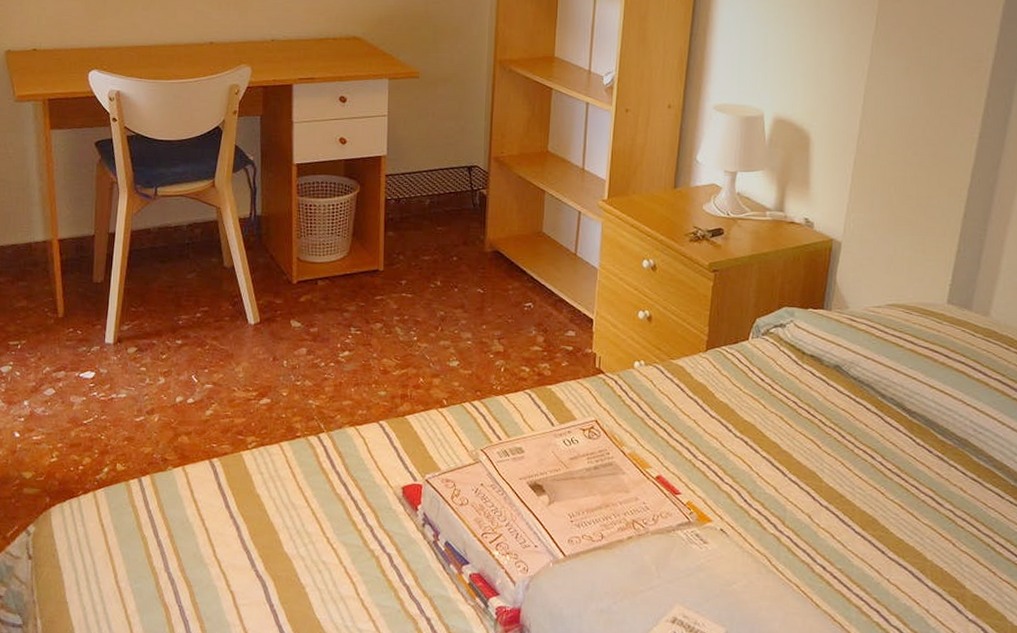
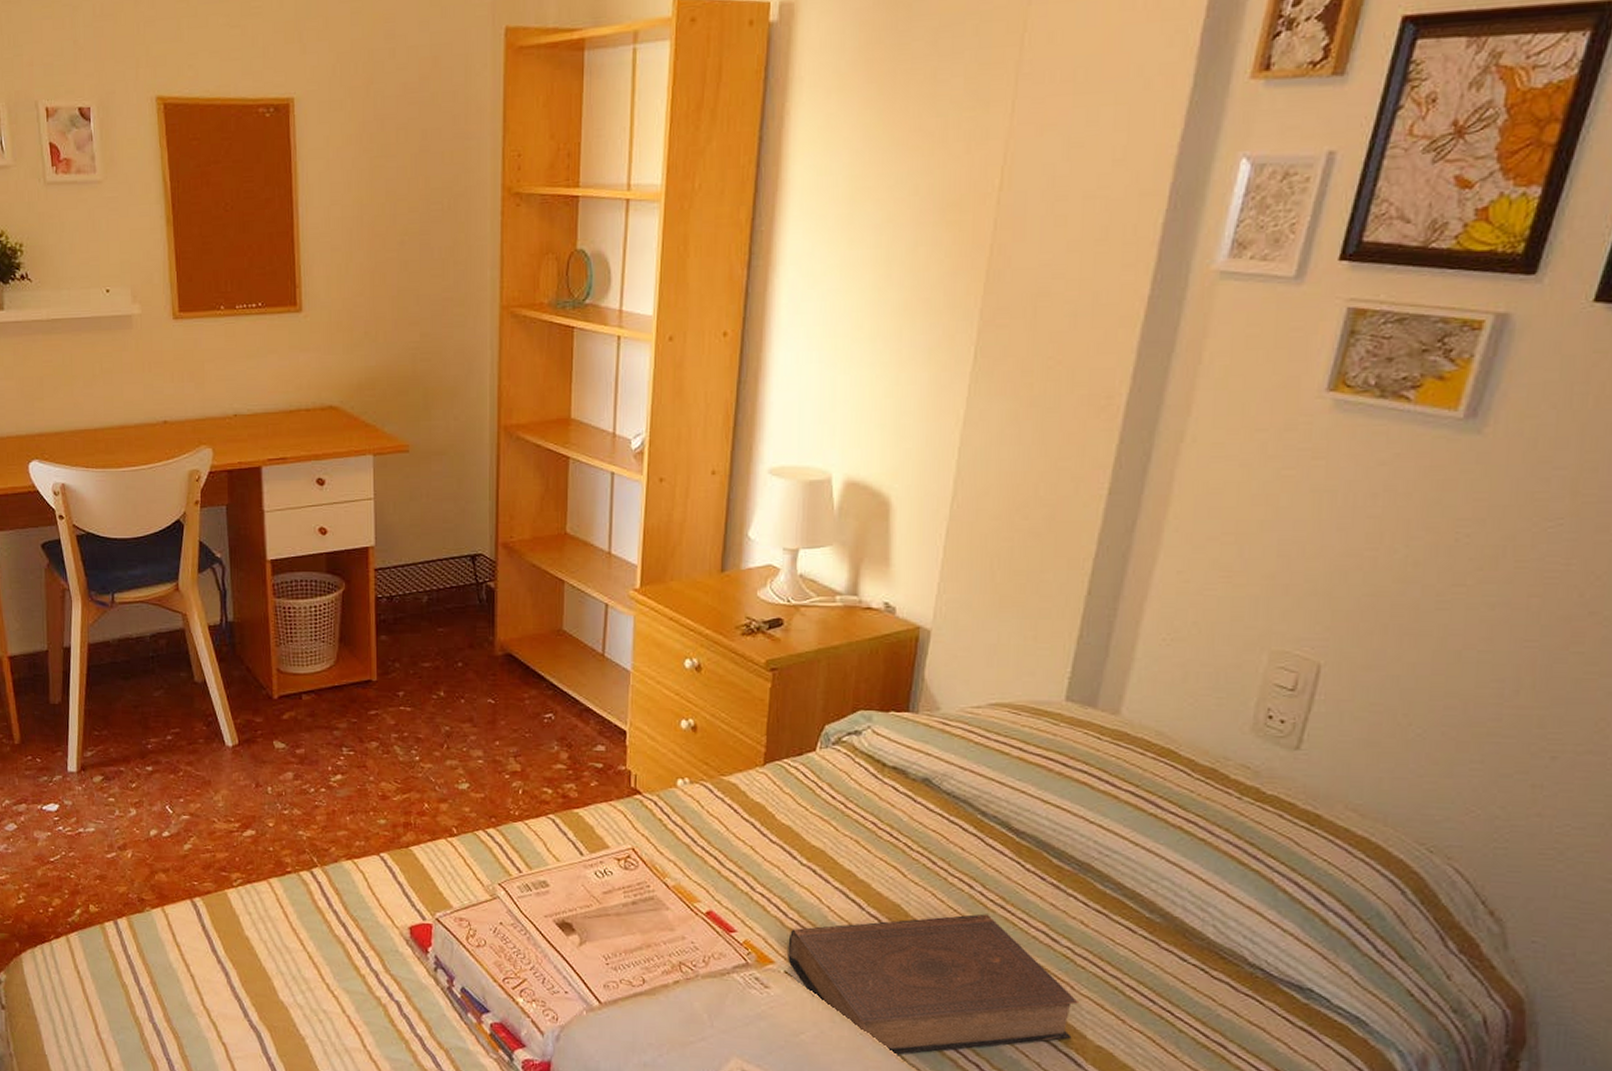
book: none [723,481,960,603] -> present [788,914,1080,1056]

